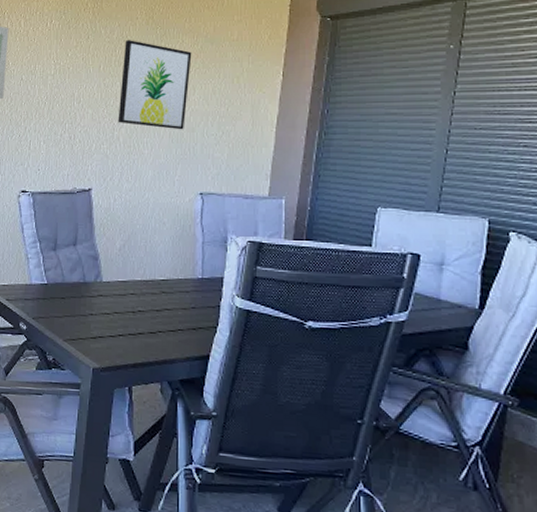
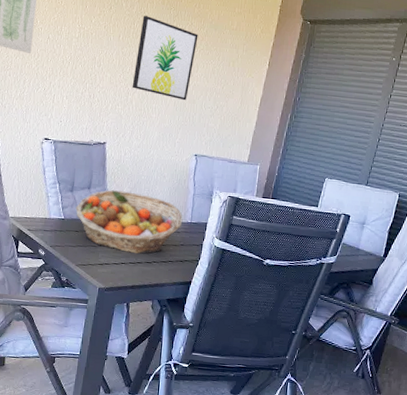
fruit basket: none [60,245,192,322] -> present [75,189,183,254]

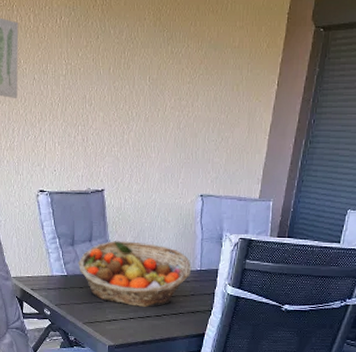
wall art: present [132,16,198,101] -> none [127,42,196,135]

